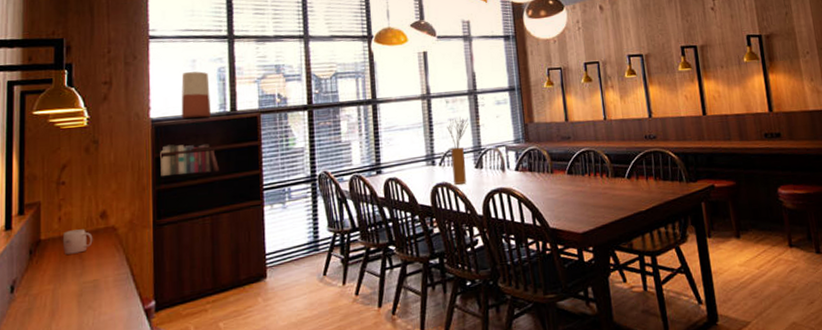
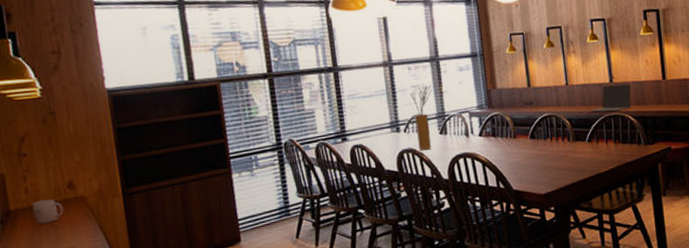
books: present [160,144,219,177] -> none [120,113,183,147]
vase: present [181,71,211,121] -> none [134,39,169,90]
laptop: none [628,119,672,148] -> present [589,84,631,113]

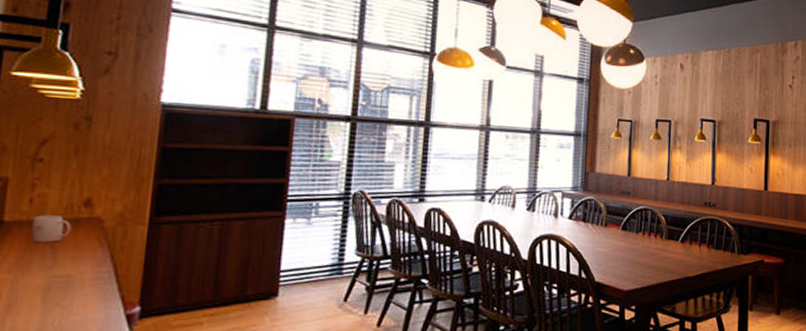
vase: present [410,84,432,150] -> none [502,155,527,225]
laptop: present [589,84,631,113] -> none [686,188,732,215]

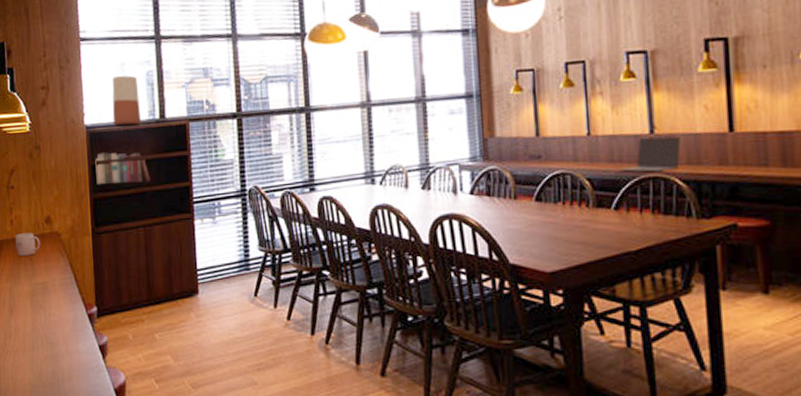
books: none [165,135,238,174] -> present [95,152,150,185]
vase: none [199,57,239,113] -> present [112,75,141,128]
laptop: none [686,188,732,215] -> present [618,136,681,172]

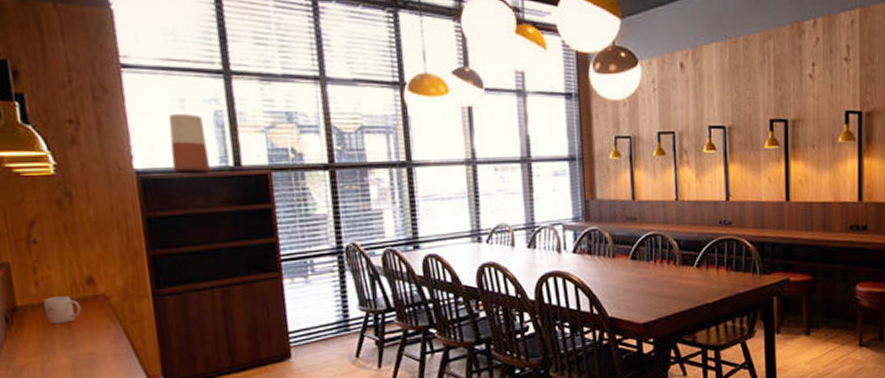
books: present [95,152,150,185] -> none [151,202,226,241]
laptop: present [618,136,681,172] -> none [700,204,750,235]

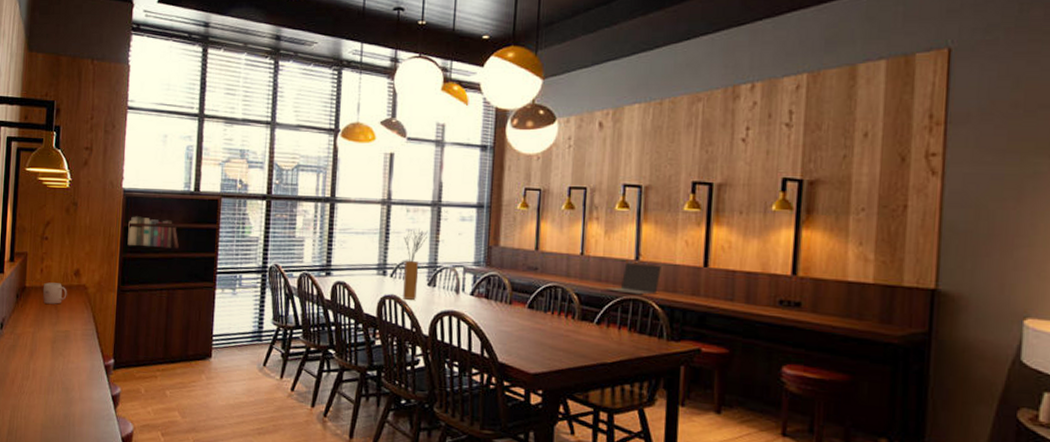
books: none [151,202,226,241] -> present [127,216,179,249]
vase: present [168,114,210,174] -> none [150,147,178,196]
vase: none [495,188,521,265] -> present [403,229,428,300]
laptop: none [700,204,750,235] -> present [604,263,661,295]

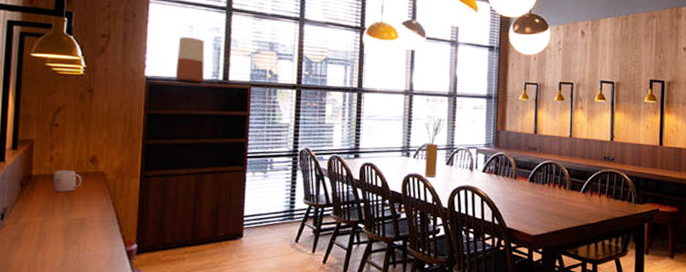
books: present [127,216,179,249] -> none [151,103,207,135]
vase: none [150,147,178,196] -> present [175,37,205,84]
laptop: present [604,263,661,295] -> none [588,144,629,169]

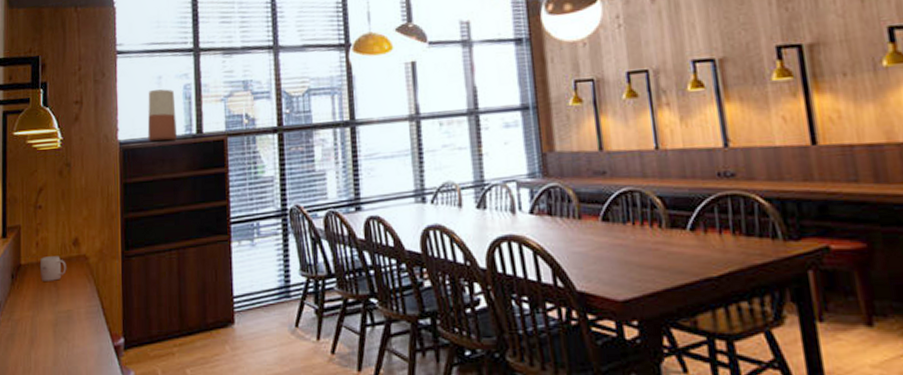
vase: present [425,116,445,177] -> none [440,143,468,228]

